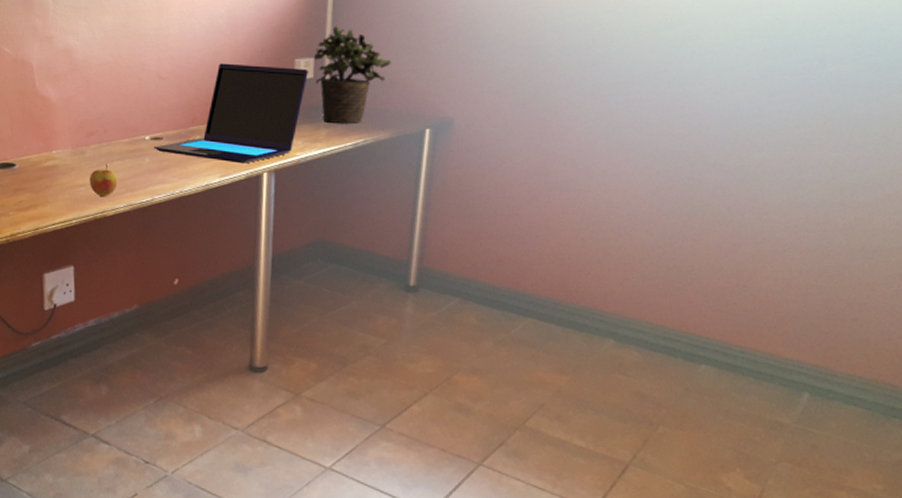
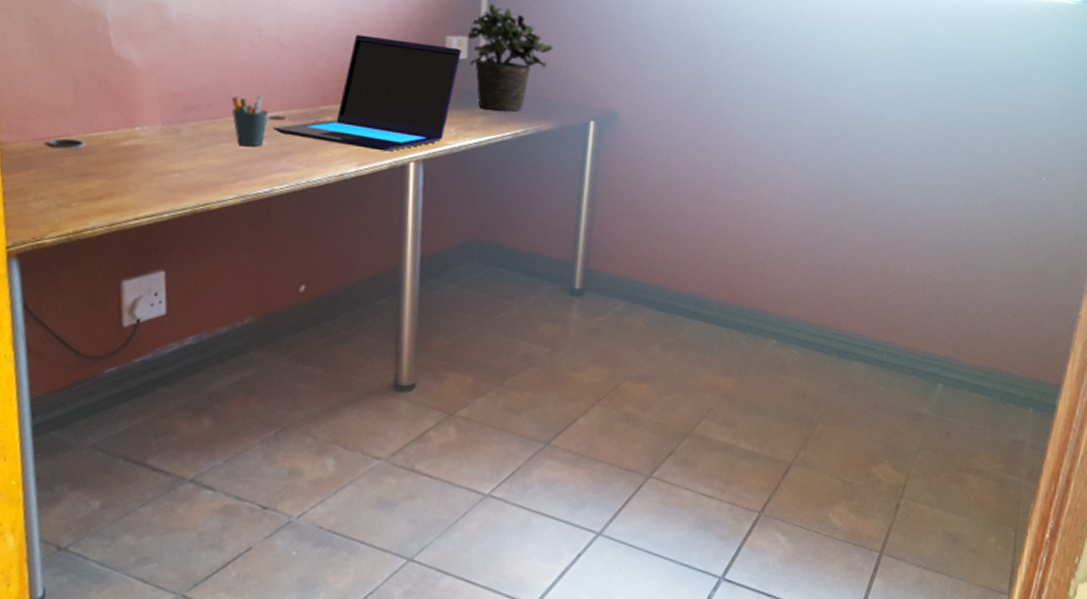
apple: present [89,164,118,196] -> none [186,146,226,185]
pen holder: none [122,120,150,163] -> present [232,95,268,146]

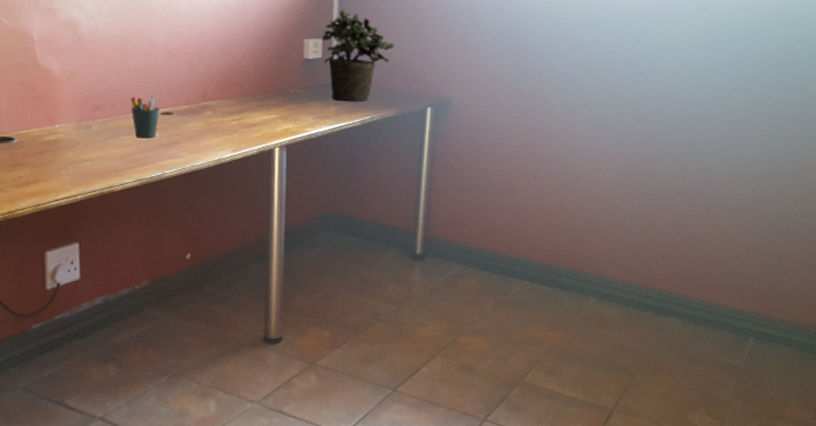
laptop: present [273,34,461,152] -> none [164,41,317,139]

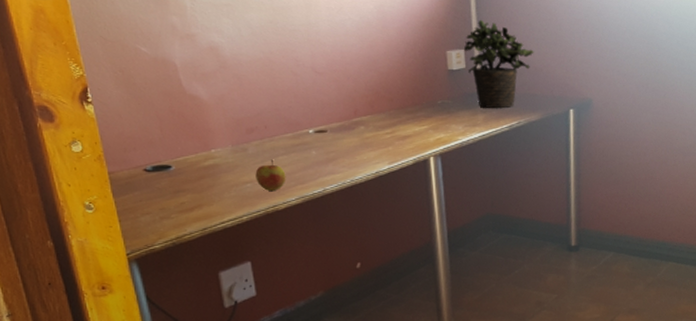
apple: none [95,138,126,171] -> present [255,159,286,191]
pen holder: present [131,95,159,137] -> none [283,114,314,156]

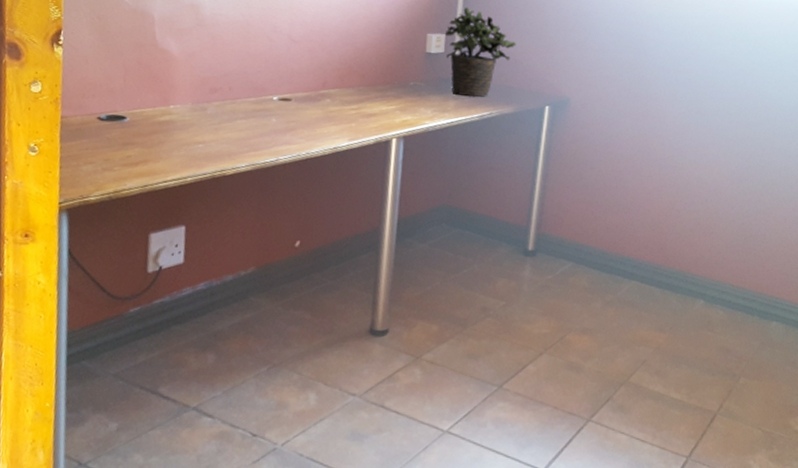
apple: present [255,159,286,191] -> none [209,122,241,155]

